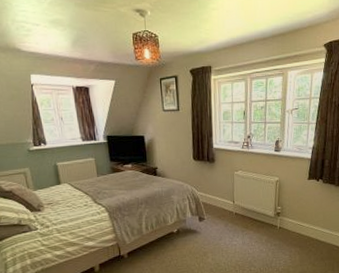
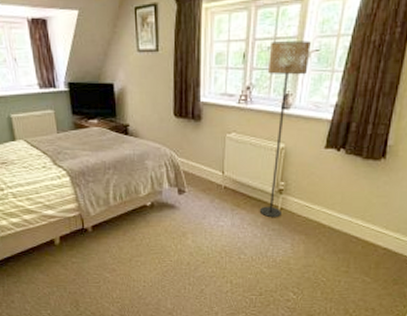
floor lamp: none [262,102,292,236] -> present [259,40,311,218]

